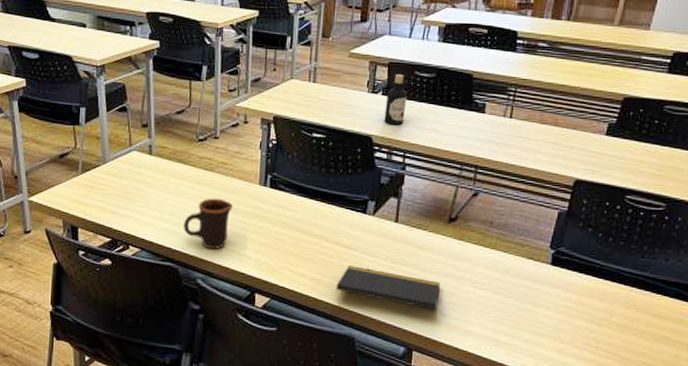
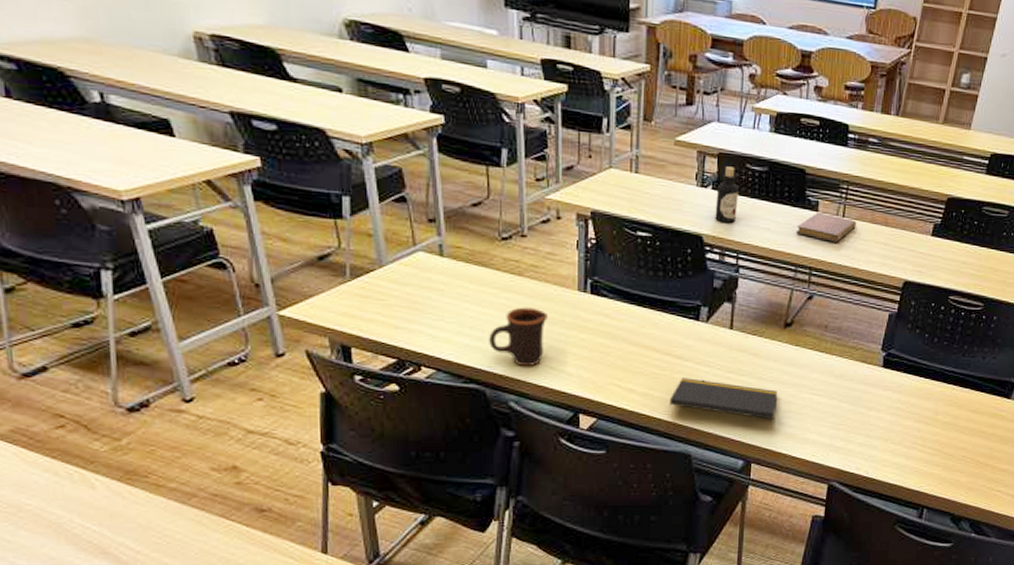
notebook: none [462,113,524,142] -> present [796,212,856,242]

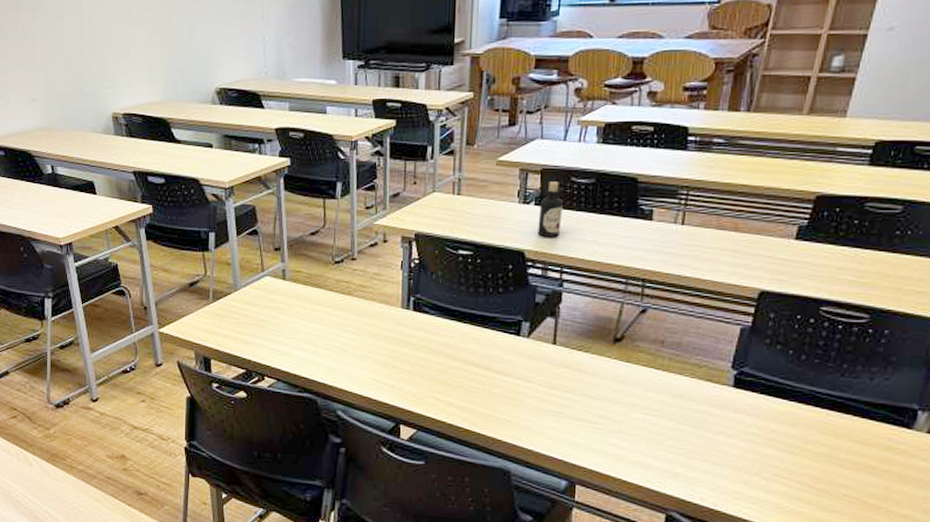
mug: present [489,307,548,367] -> none [321,324,373,379]
notepad: present [669,378,777,431] -> none [488,393,605,452]
notebook: present [796,212,856,242] -> none [626,221,698,252]

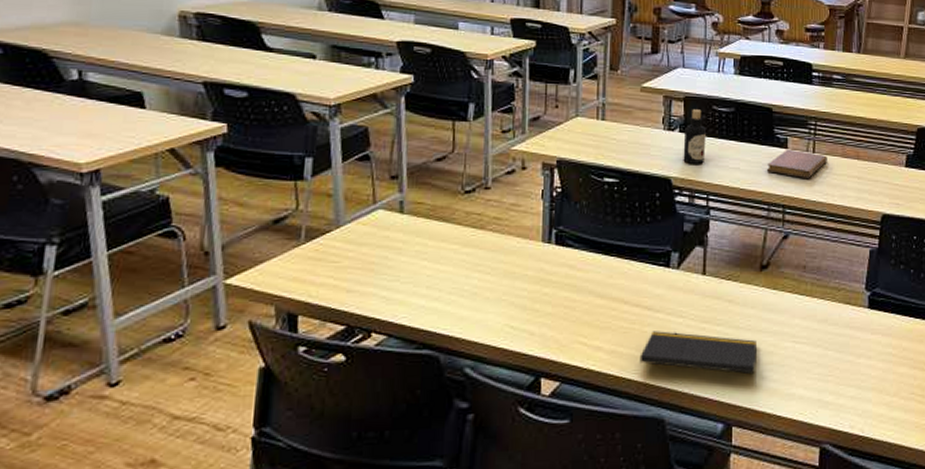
notepad: none [488,393,605,452] -> present [639,331,756,387]
notebook: none [626,221,698,252] -> present [766,149,827,178]

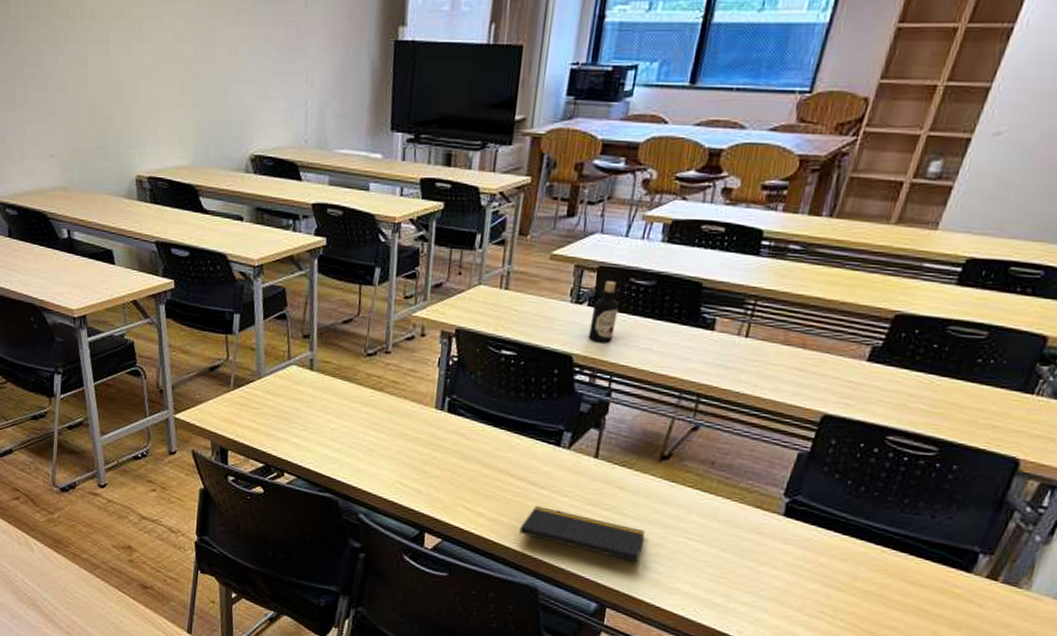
notebook: present [766,149,827,178] -> none [683,331,763,366]

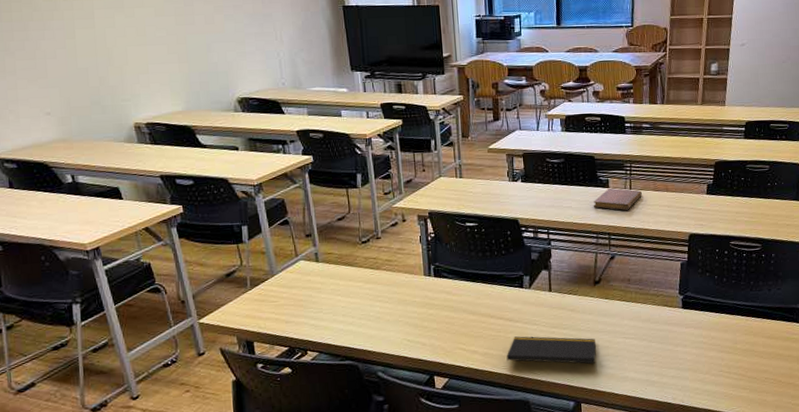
bottle: present [588,281,619,342] -> none [525,162,544,207]
notebook: none [683,331,763,366] -> present [593,188,642,210]

